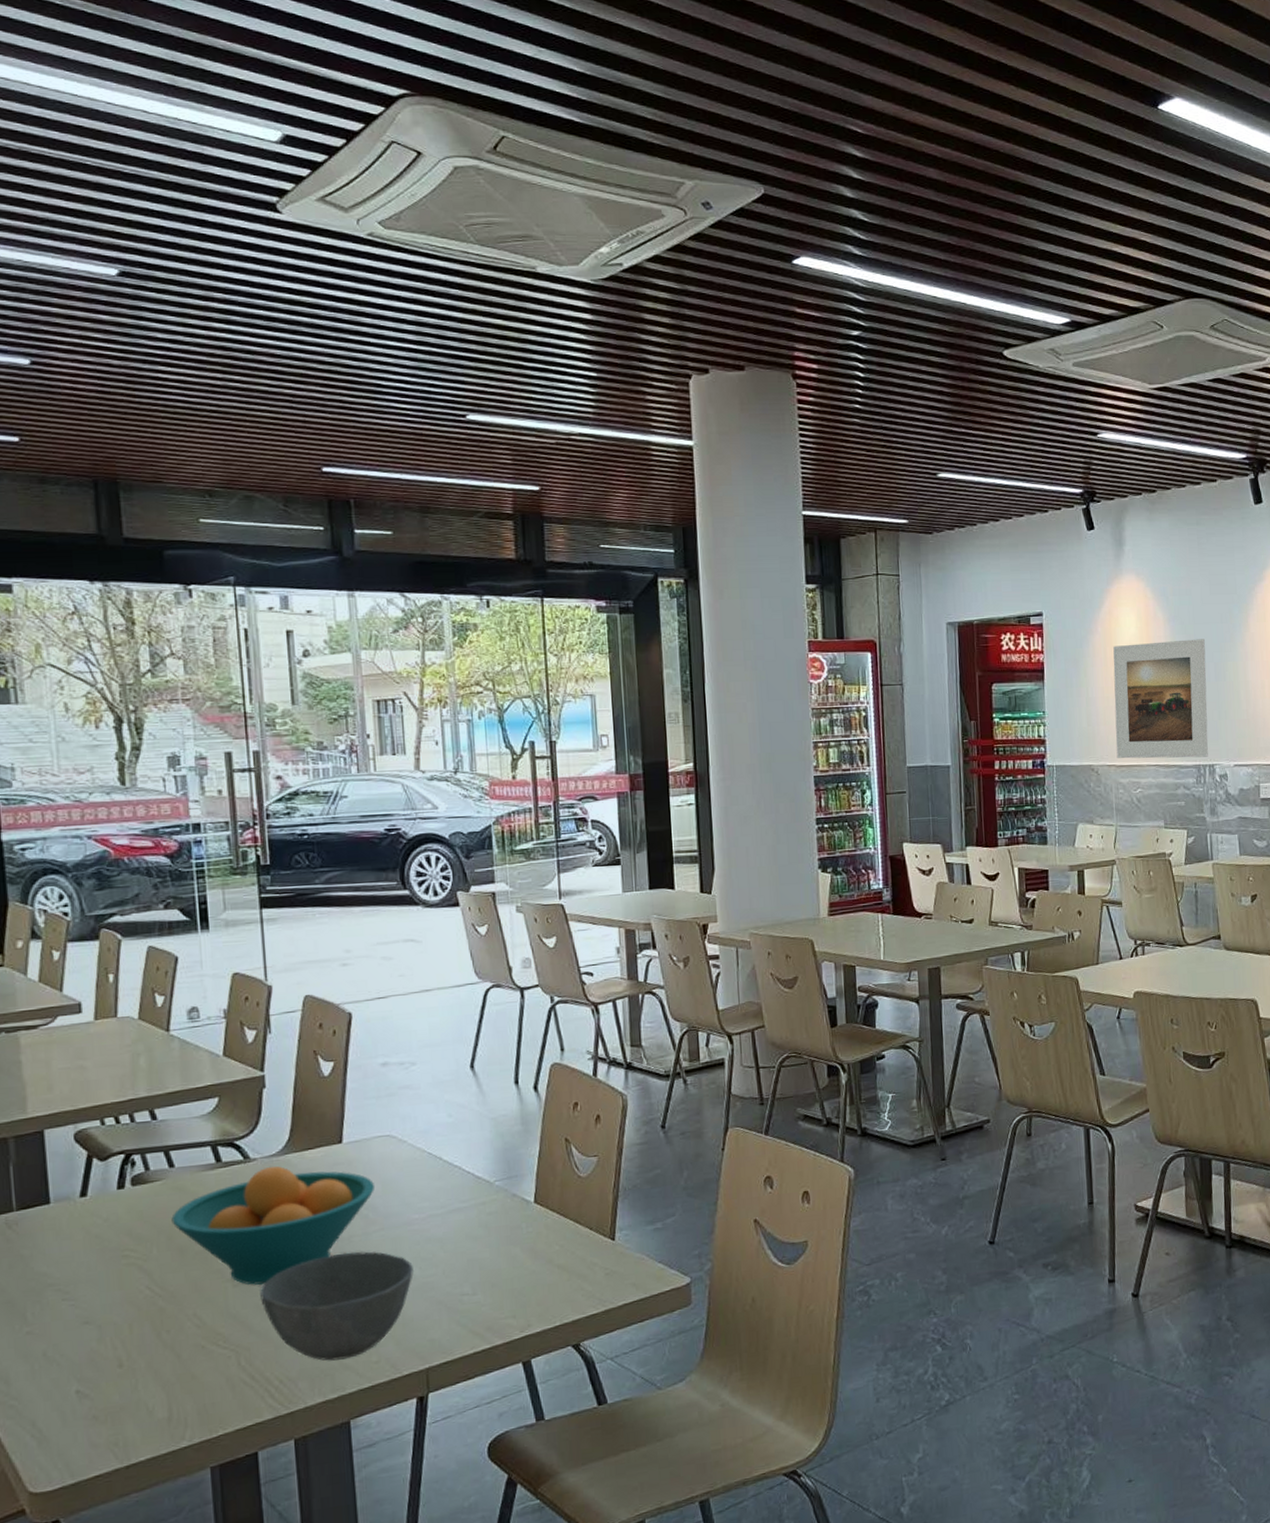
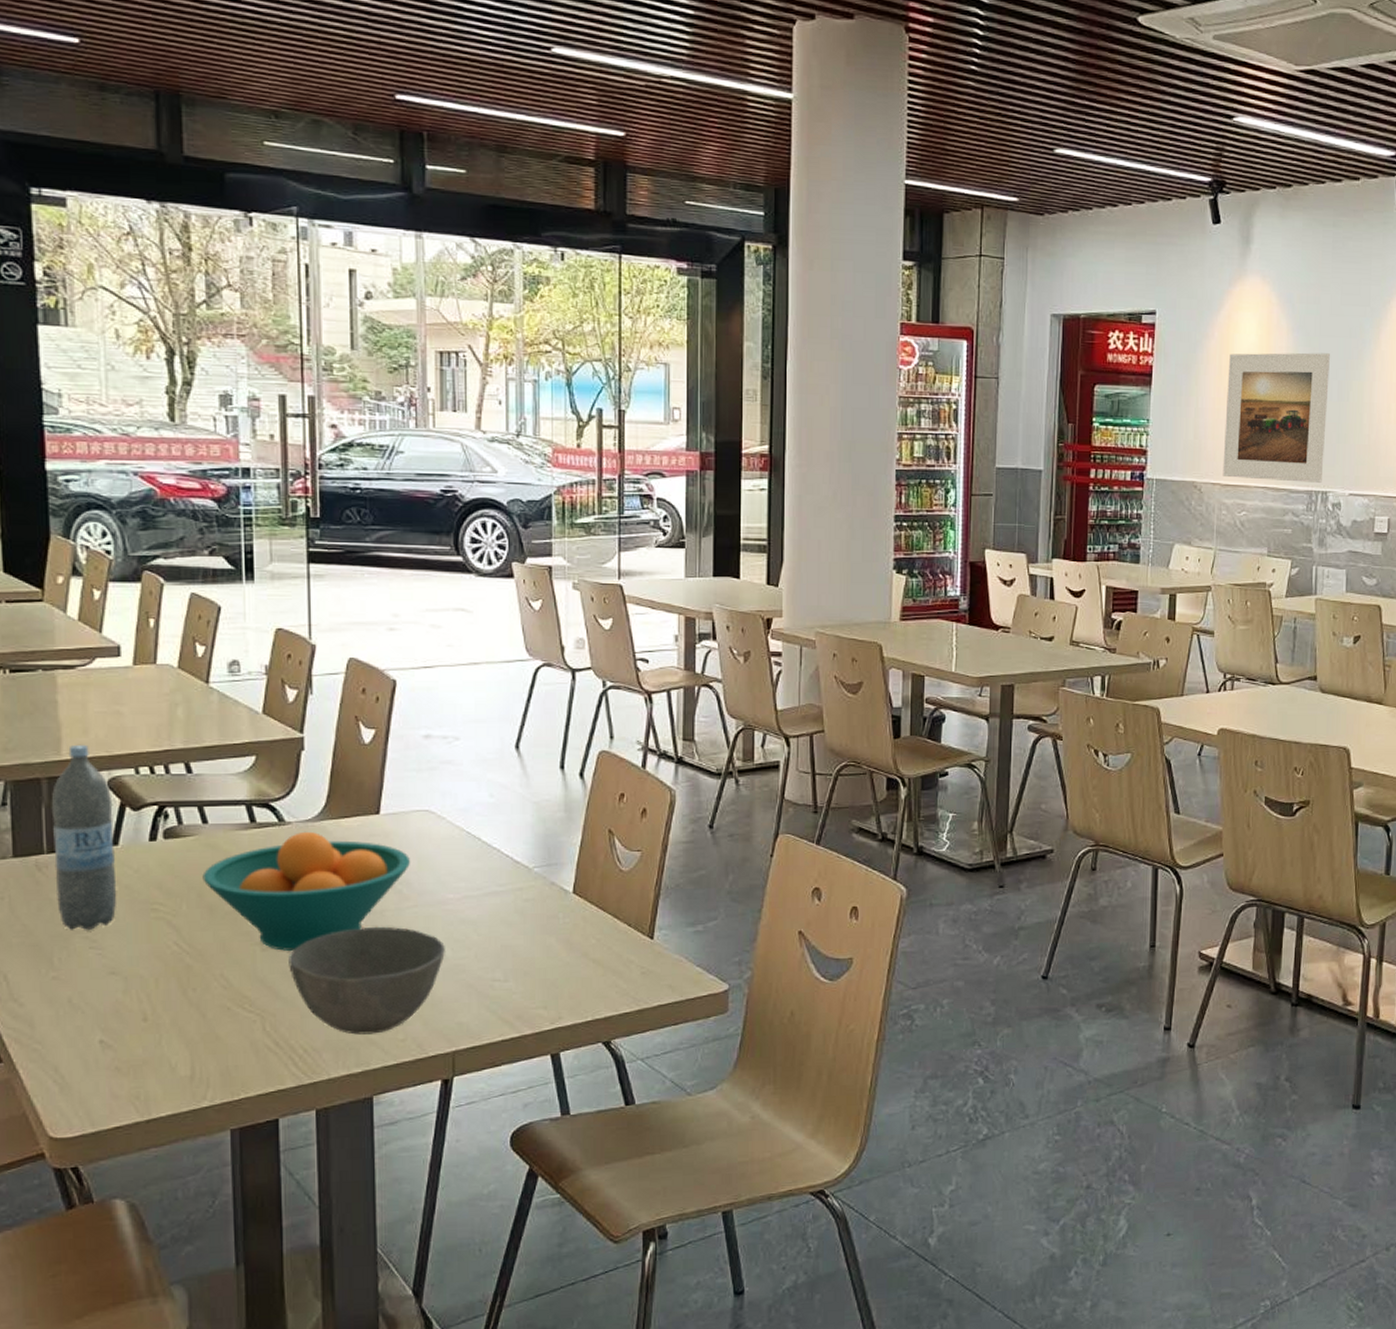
water bottle: none [18,1100,88,1284] -> present [51,744,117,930]

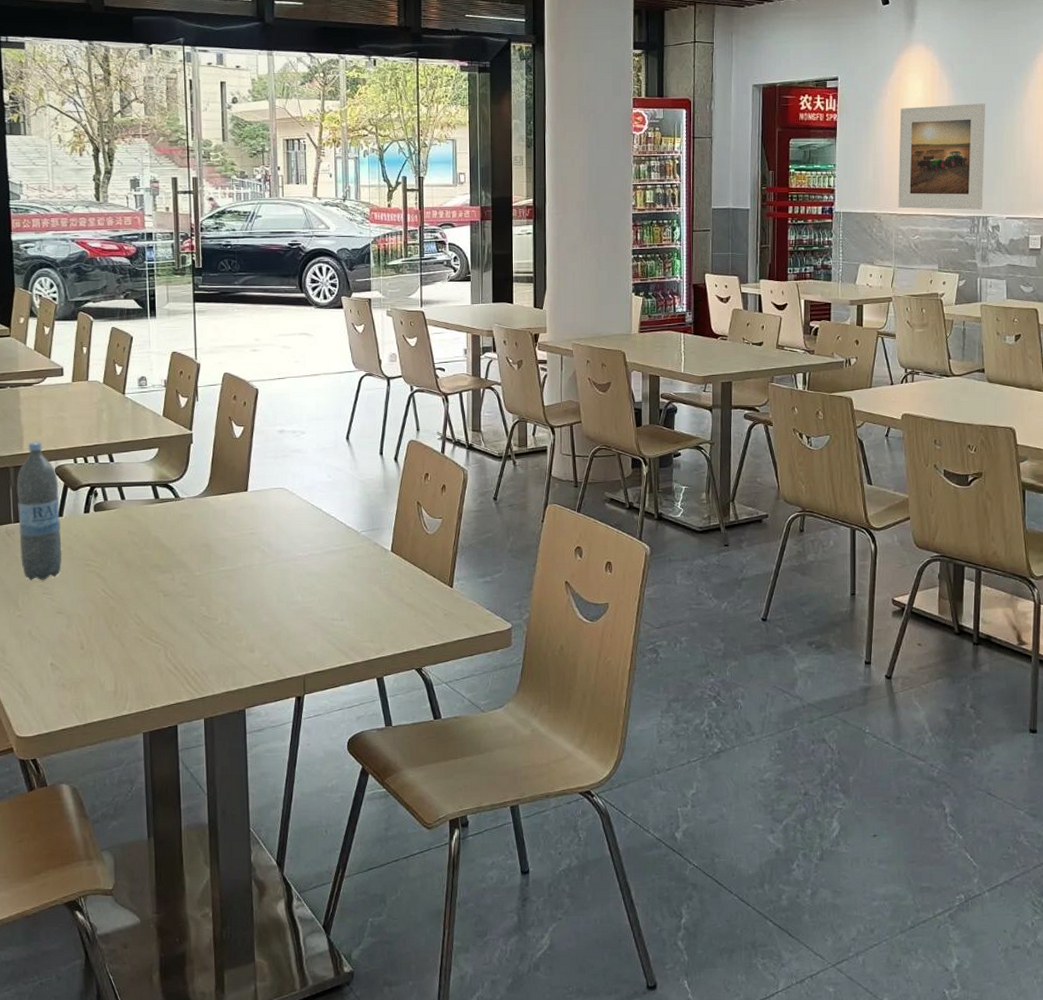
fruit bowl: present [202,831,410,951] -> none [122,505,270,596]
bowl: present [288,926,445,1035] -> none [183,578,297,661]

